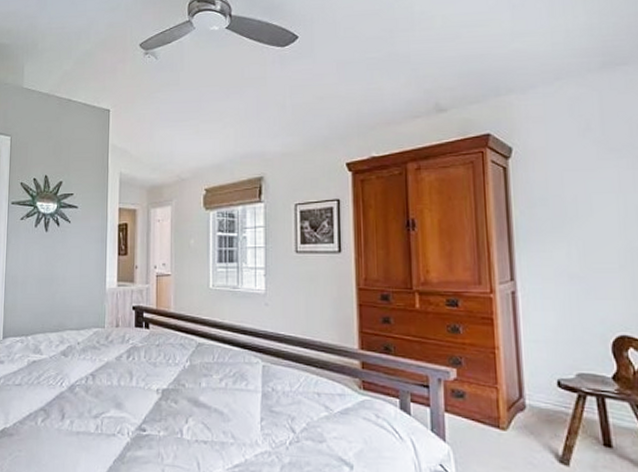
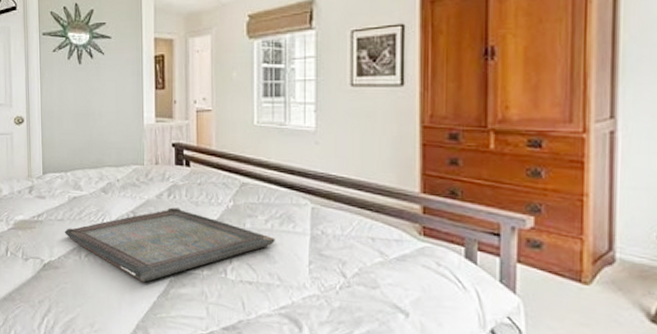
serving tray: none [21,369,229,447] -> present [64,207,275,283]

